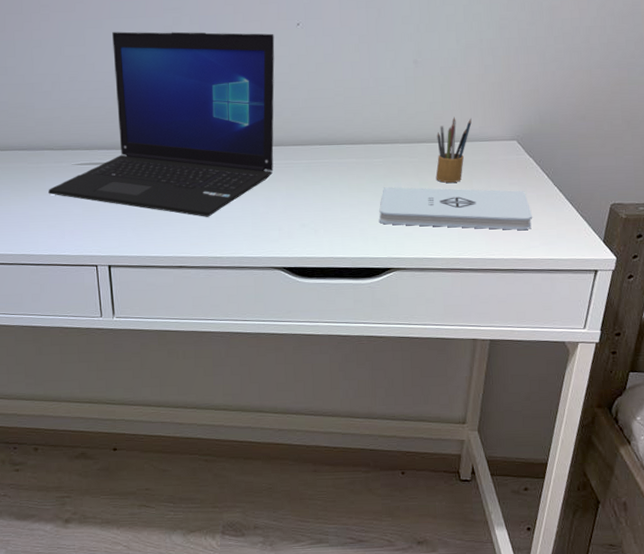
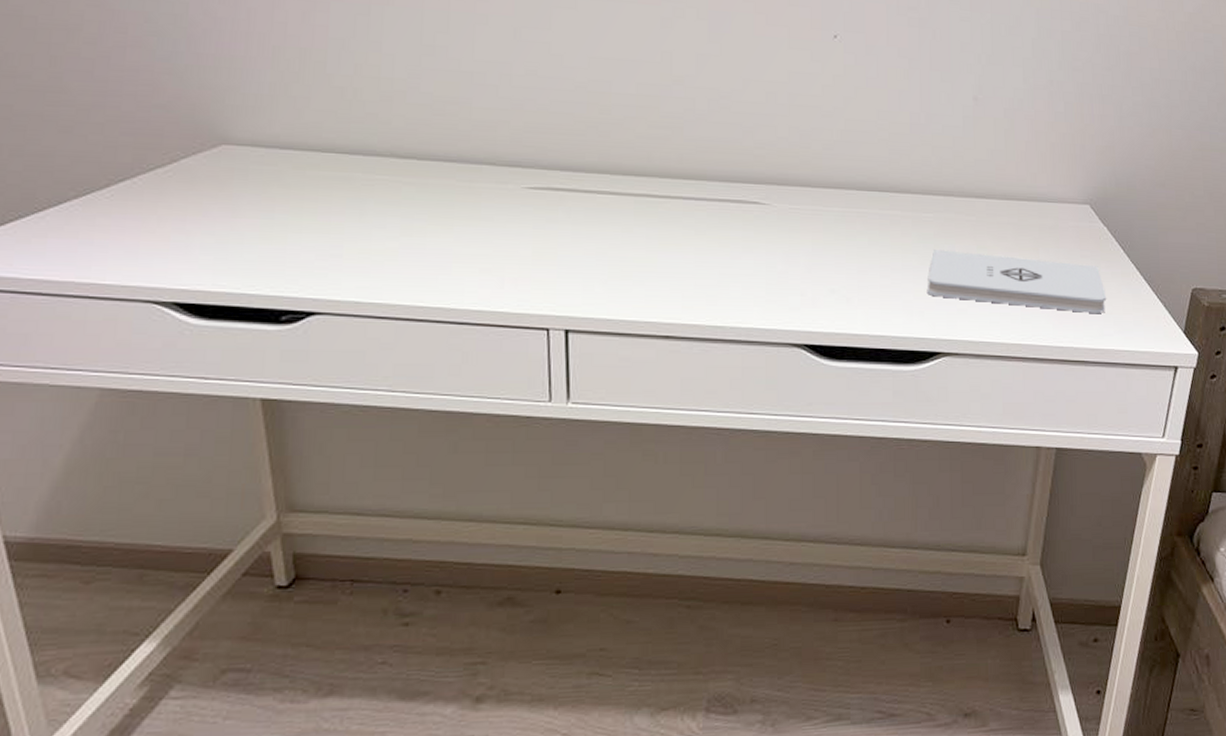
laptop: present [48,31,275,217] -> none [484,17,805,272]
pencil box: present [435,116,472,183] -> none [996,169,1039,250]

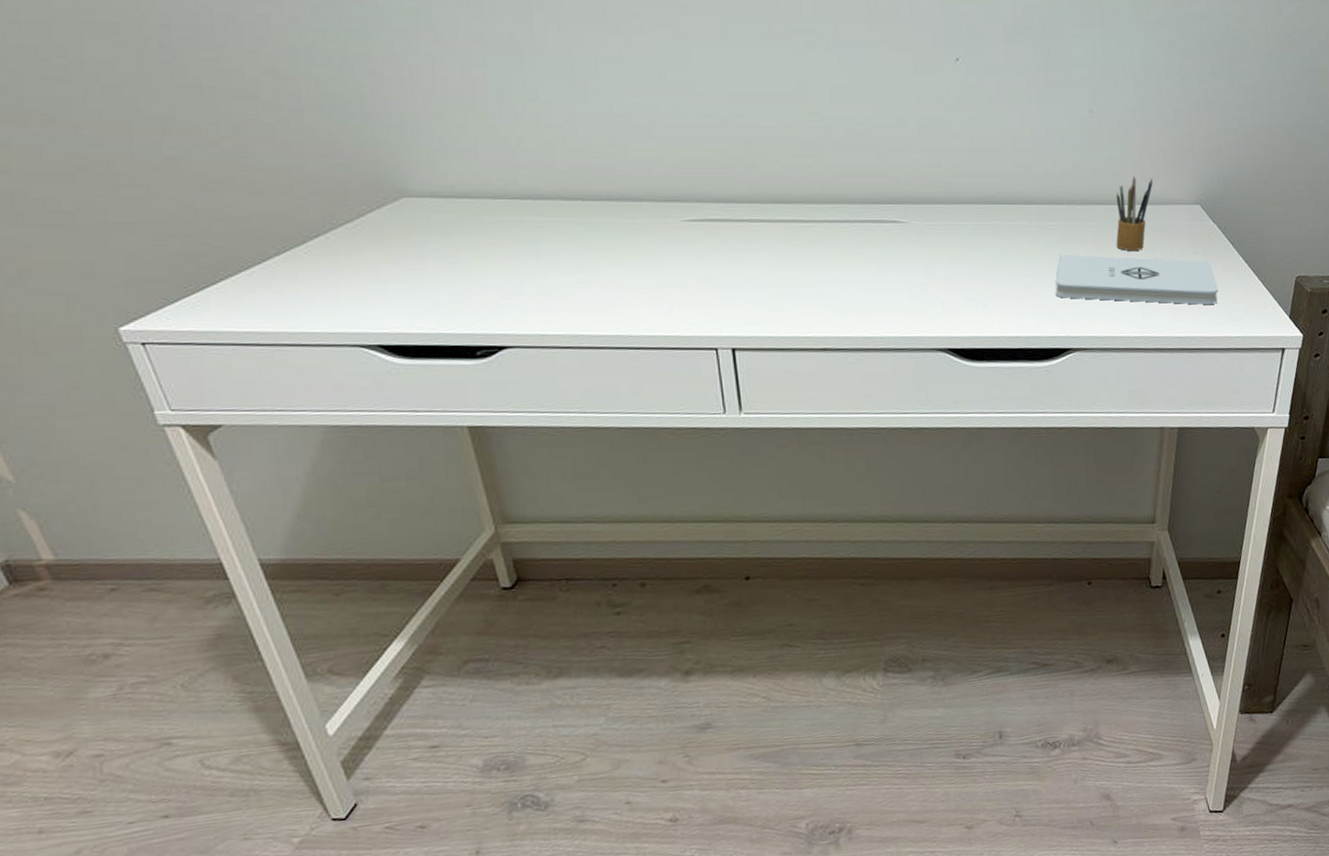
pencil box: none [996,169,1039,250] -> present [1116,175,1153,251]

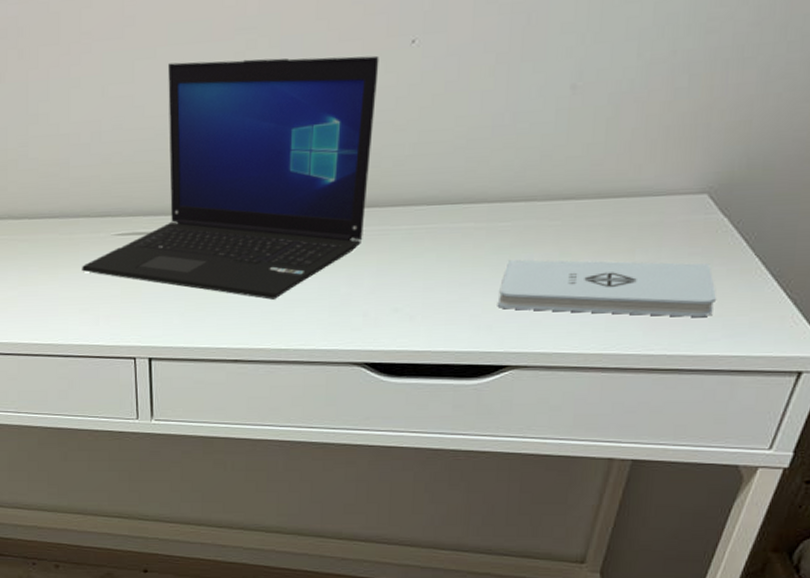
laptop: none [649,55,933,289] -> present [82,55,379,300]
pencil box: present [1116,175,1153,251] -> none [583,162,645,253]

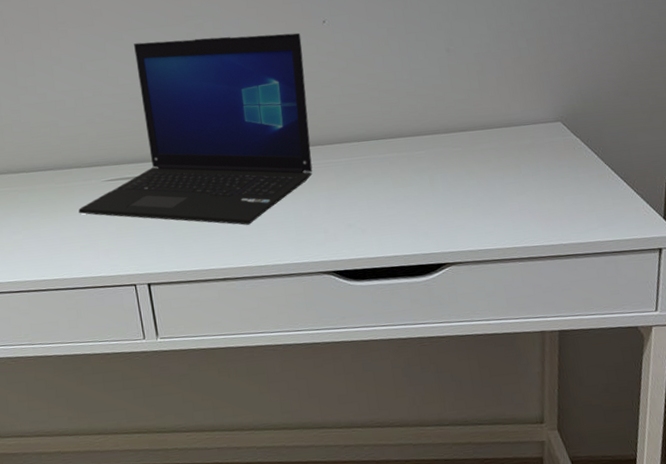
notepad: present [497,259,717,317] -> none [427,172,588,218]

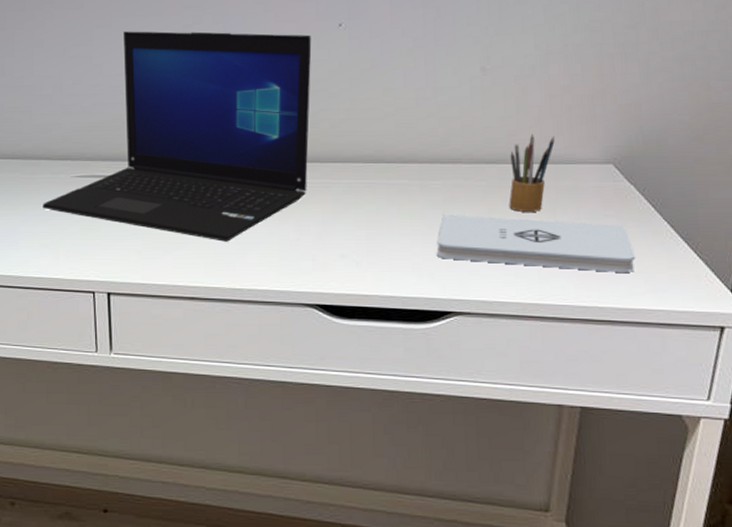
notepad: none [427,172,588,218] -> present [436,215,636,272]
pencil box: none [478,102,513,171] -> present [509,133,555,212]

